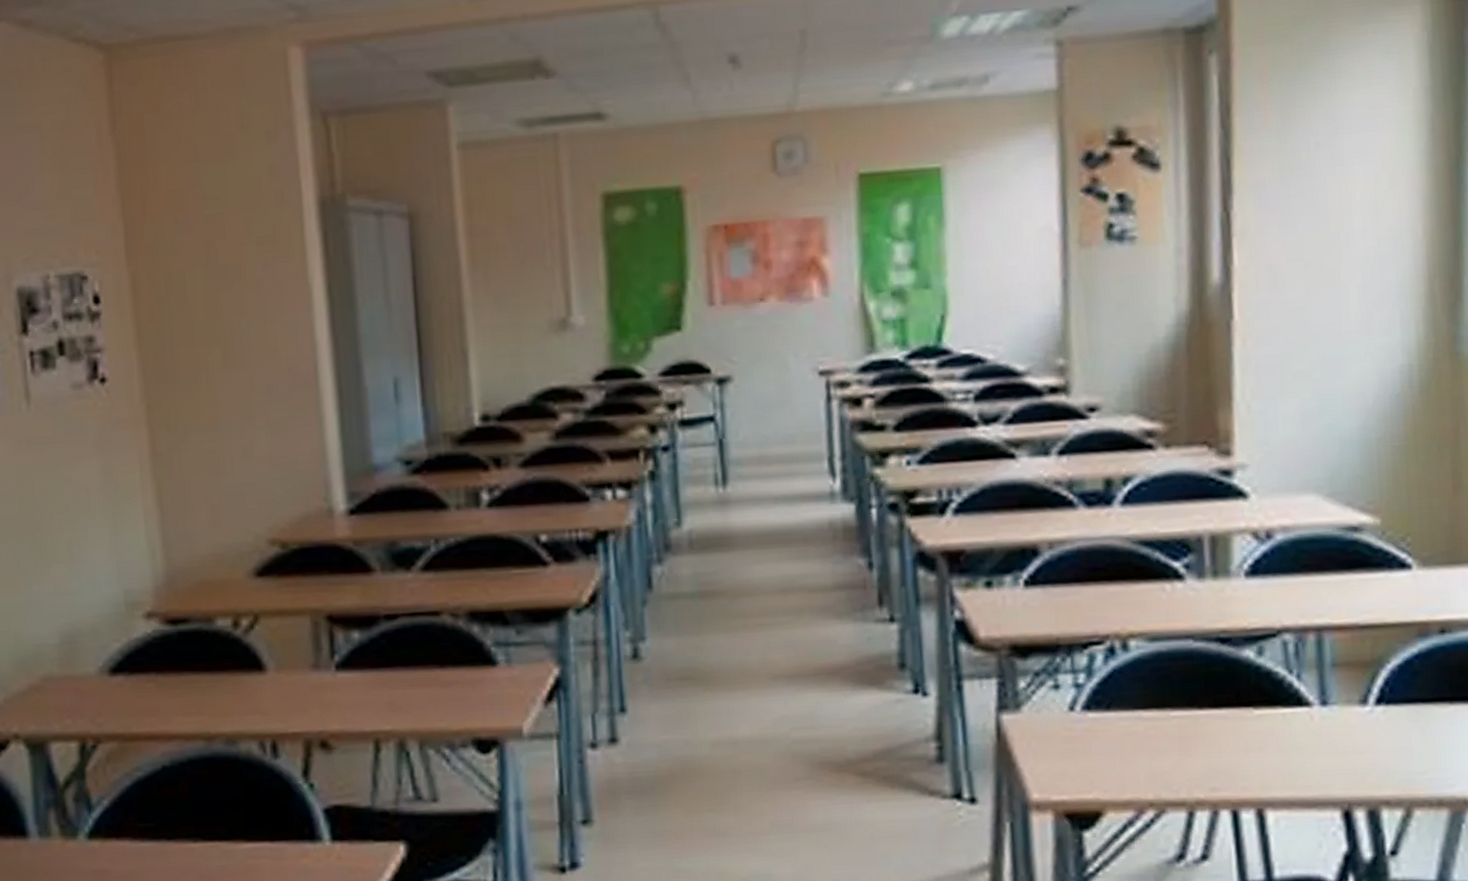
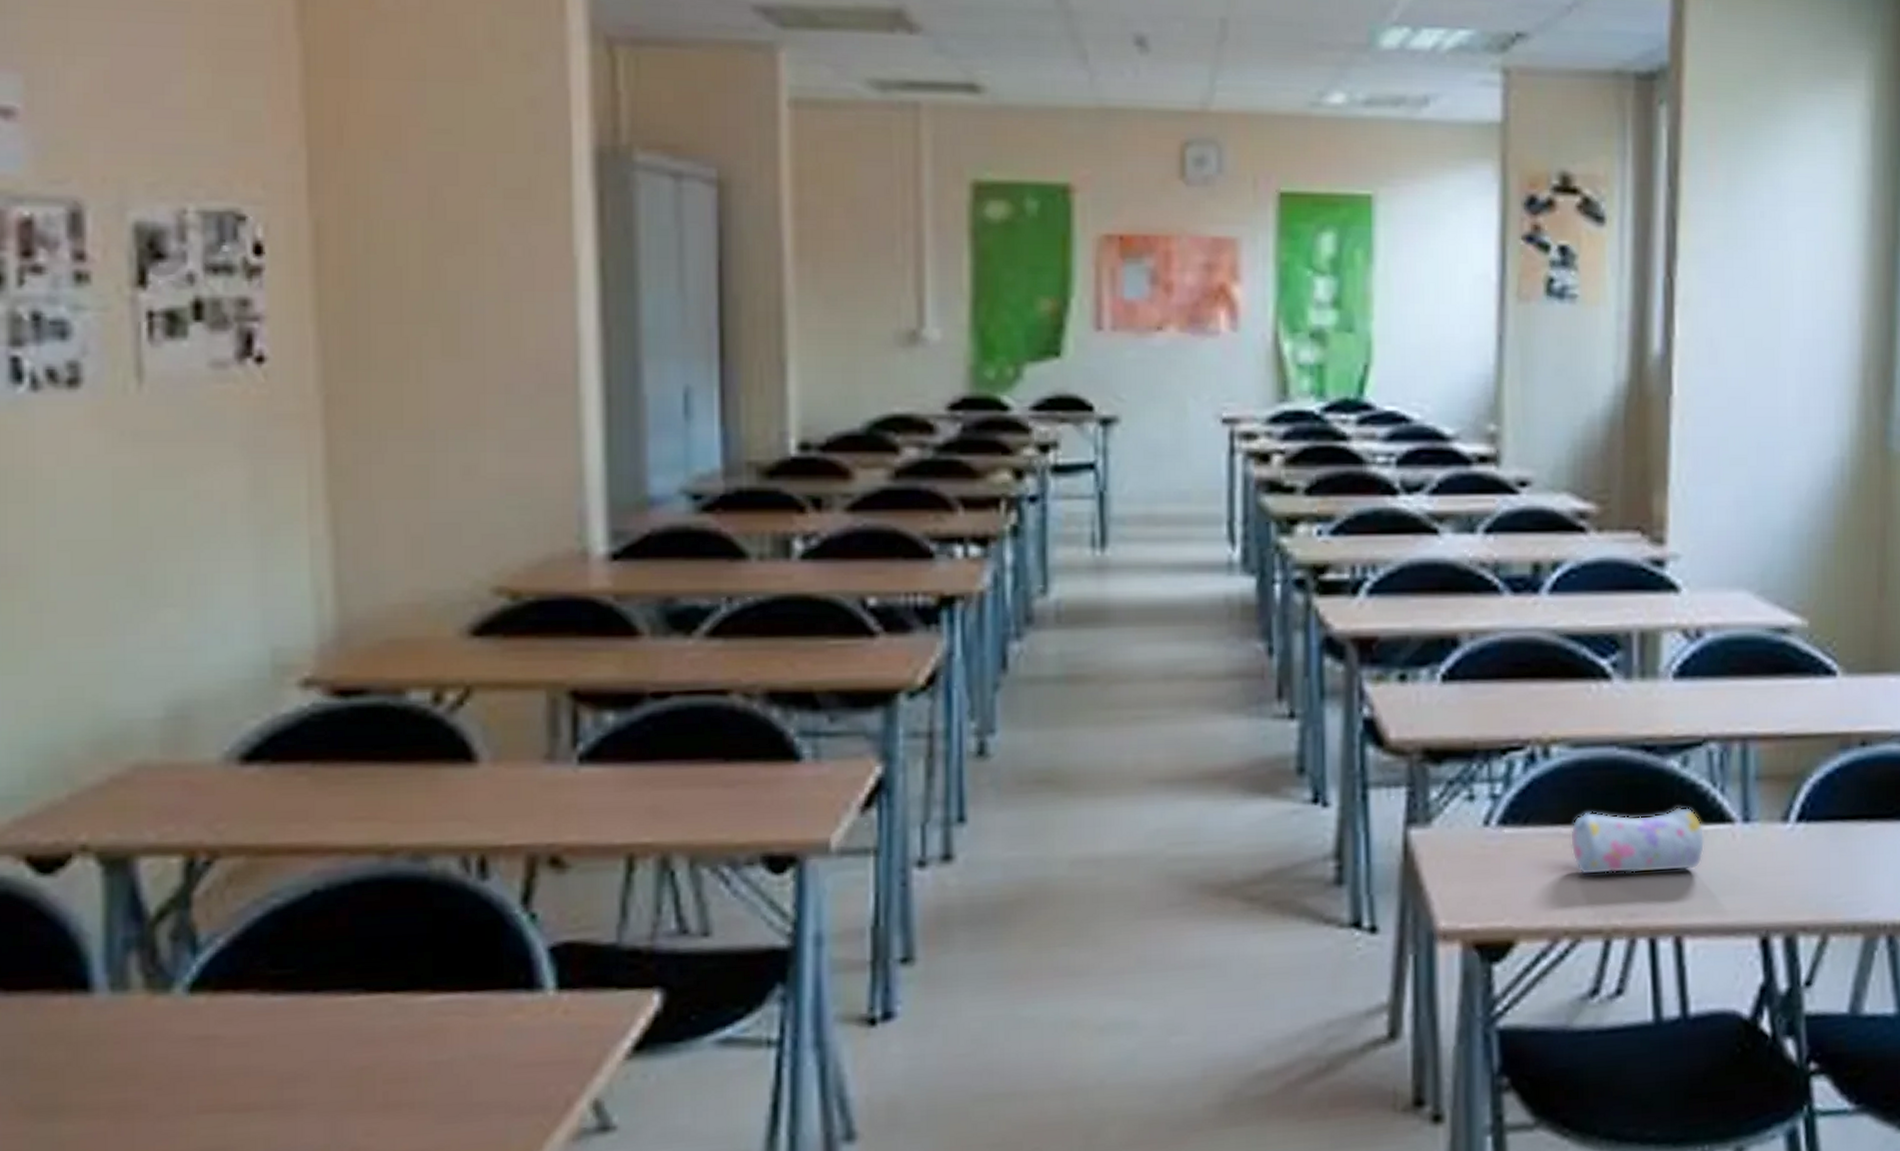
pencil case: none [1150,692,1283,754] -> present [1569,807,1705,876]

